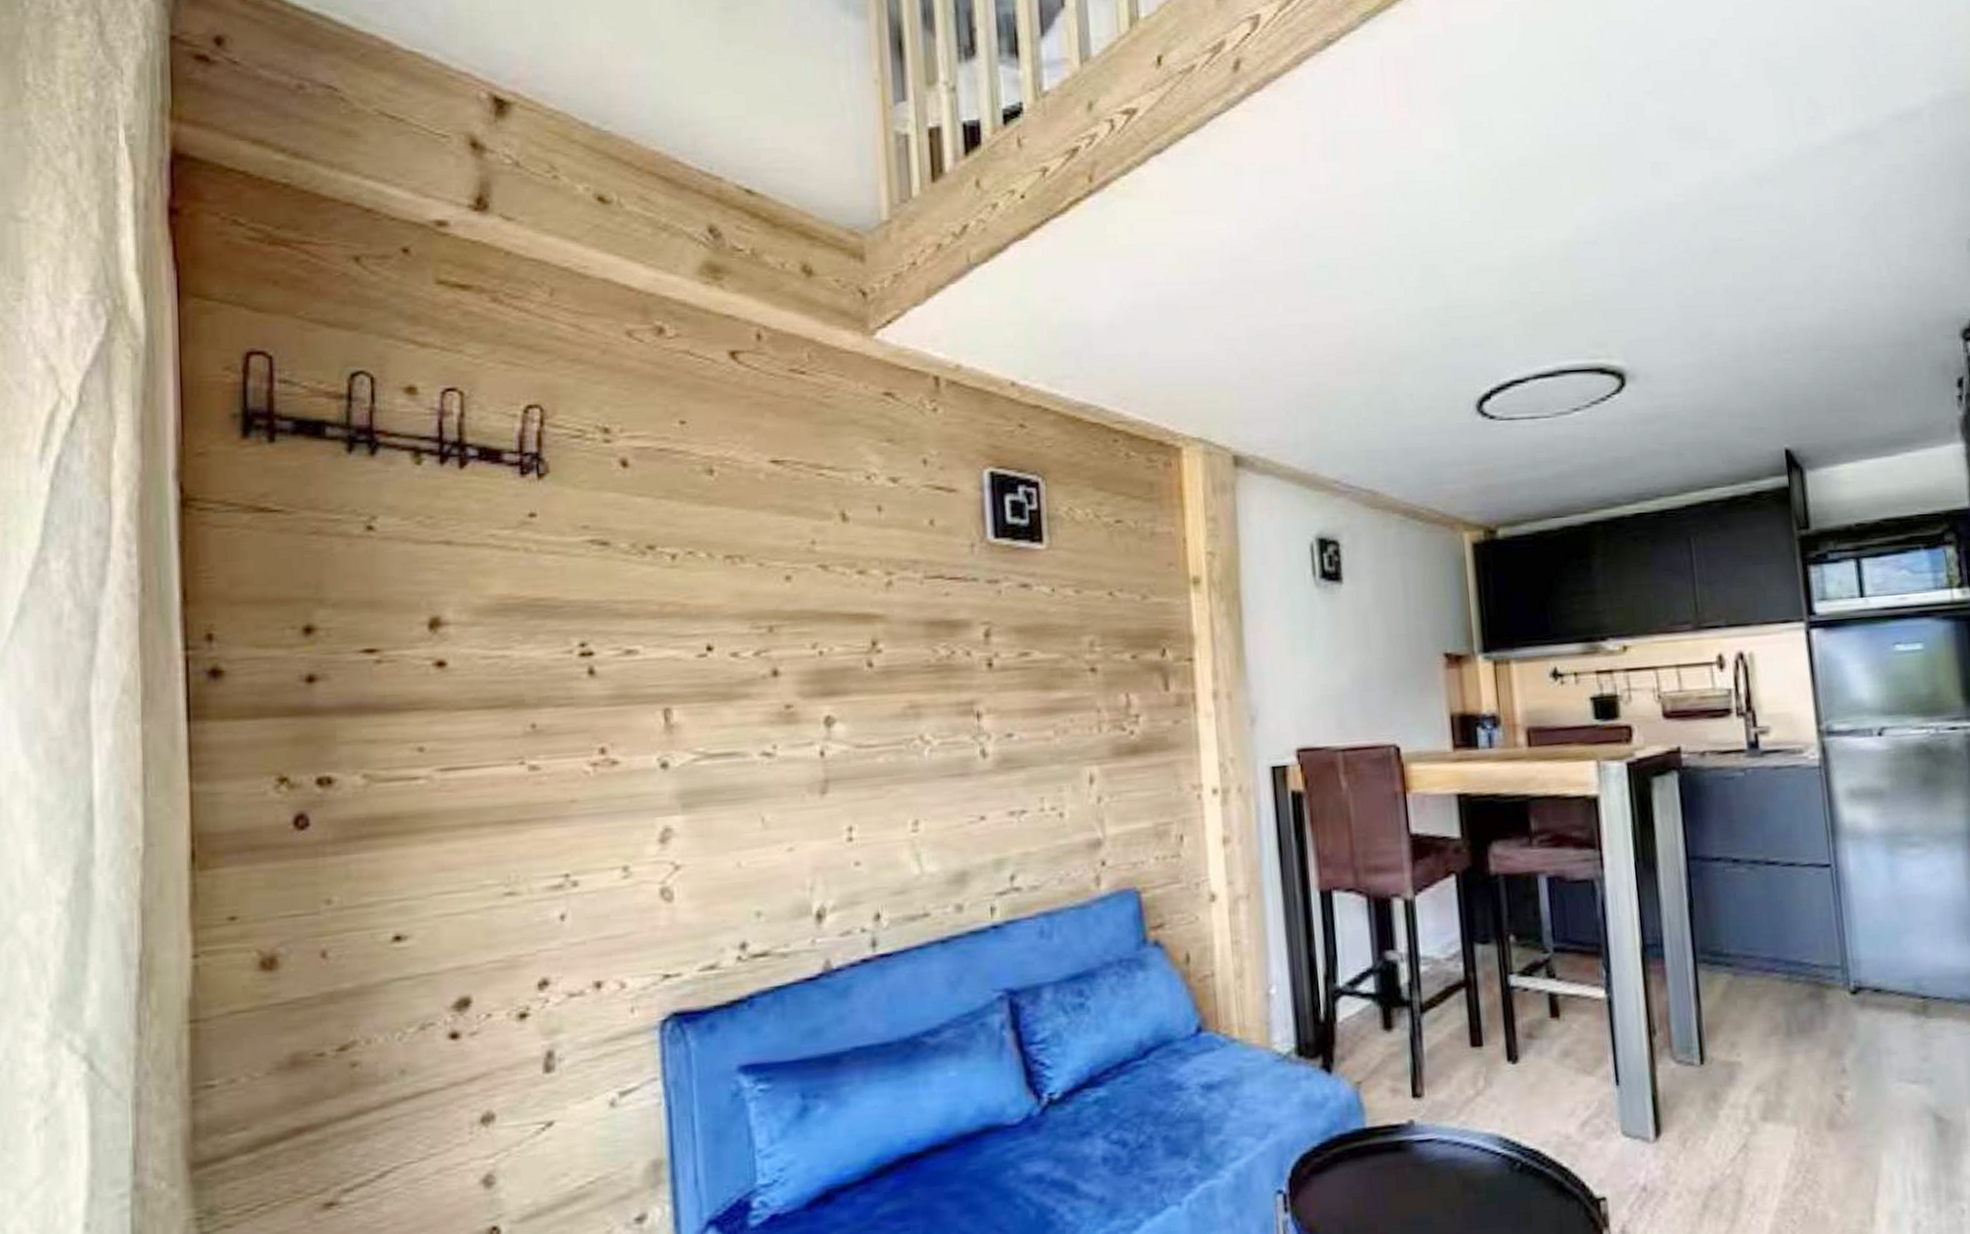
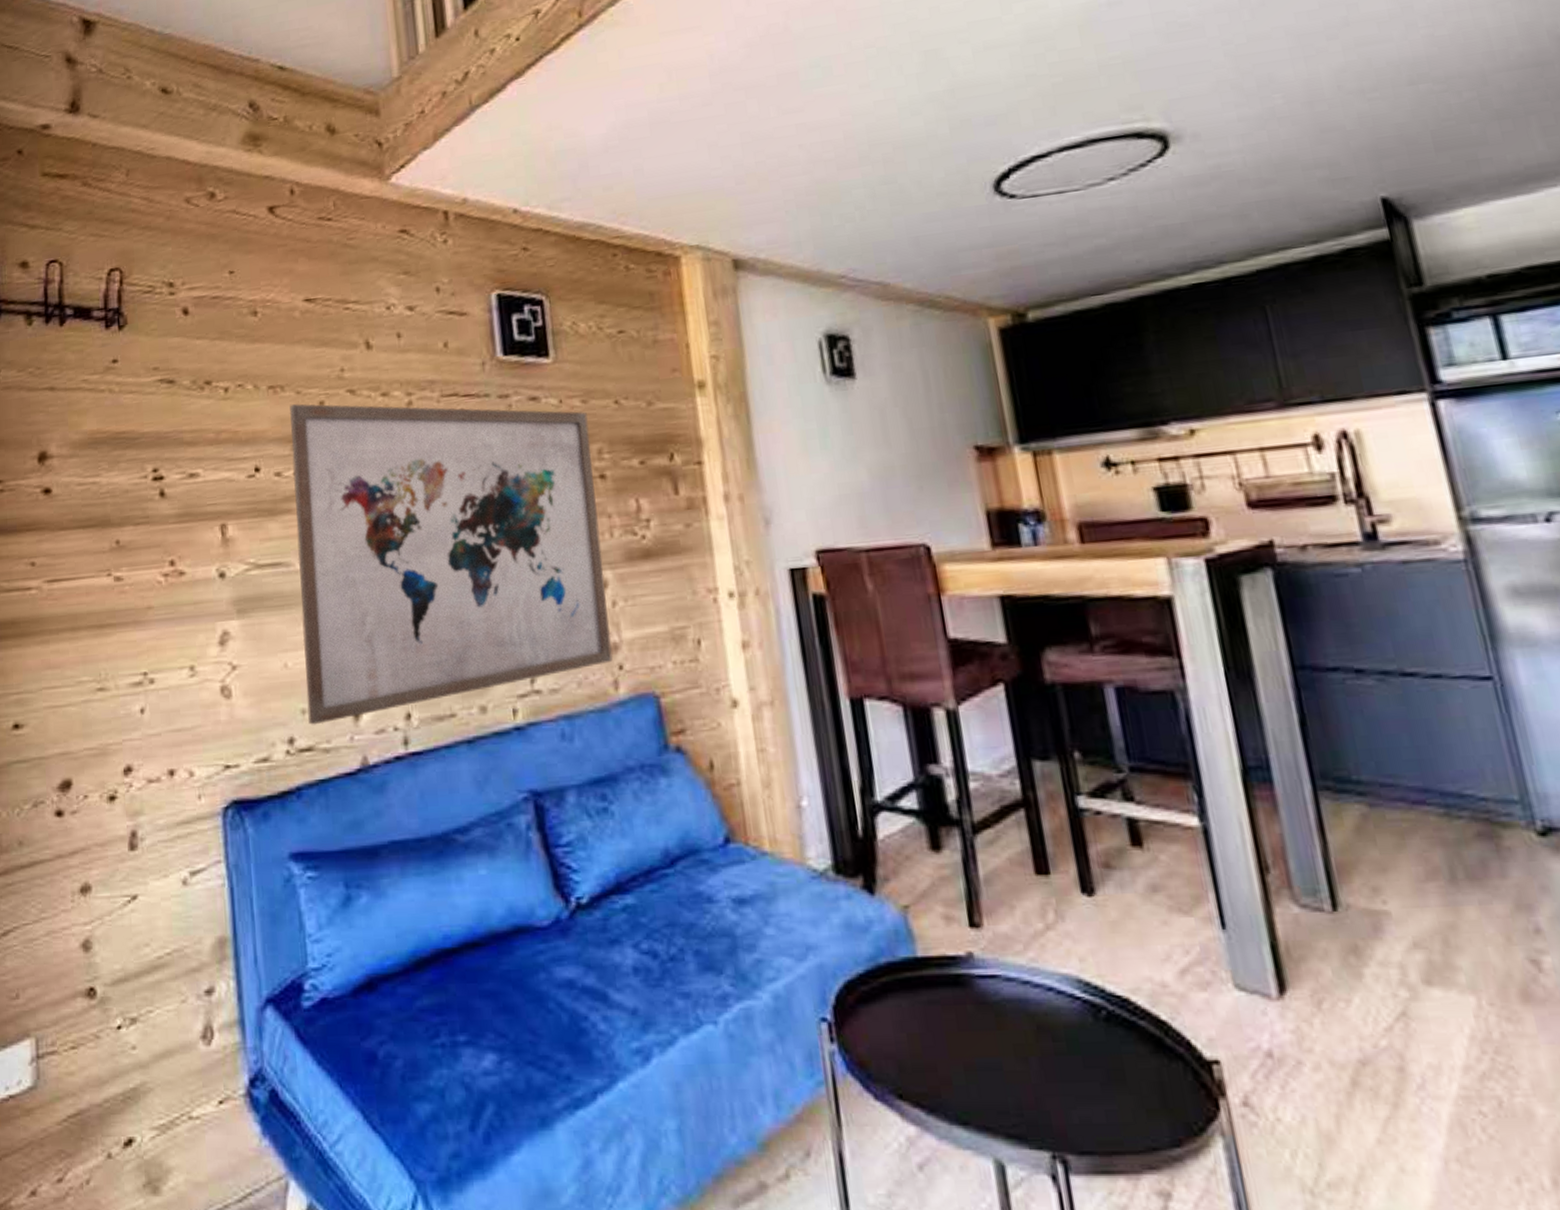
wall art: none [749,577,1096,929] -> present [289,404,613,725]

